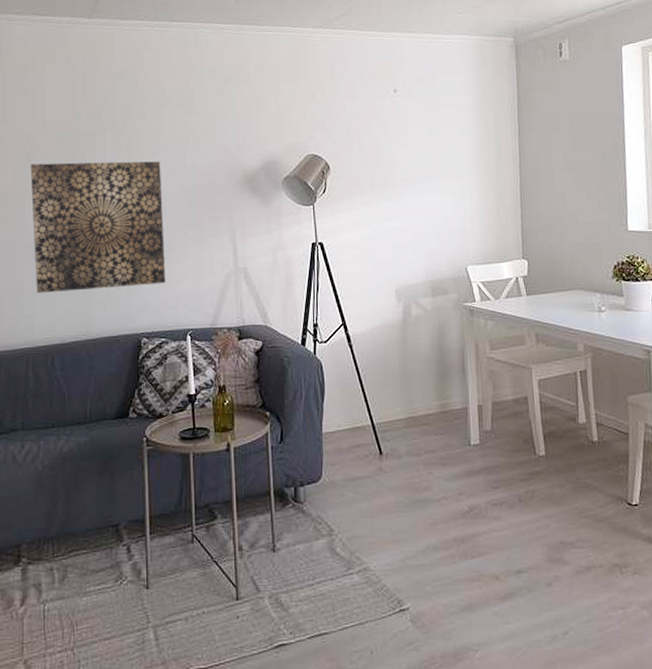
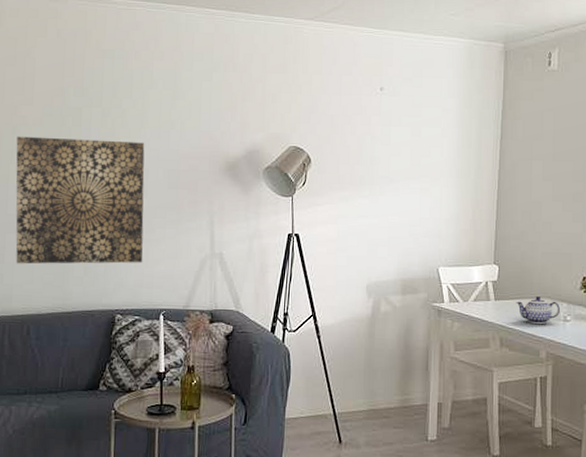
teapot: none [548,288,594,316] -> present [516,296,560,324]

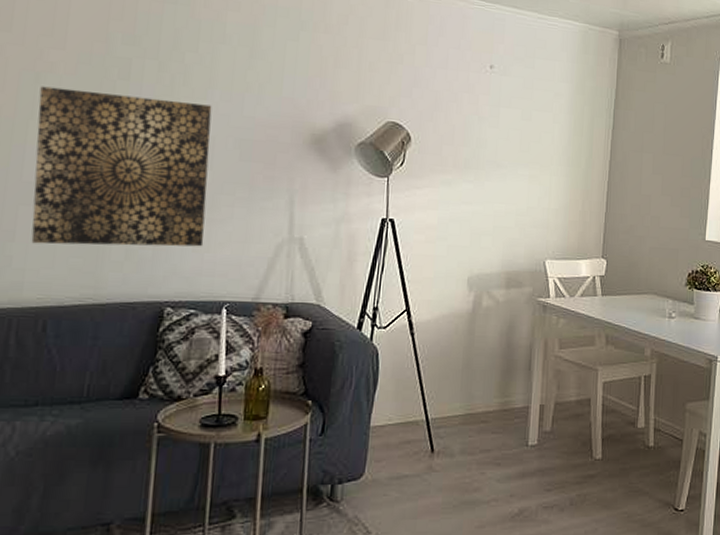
teapot: present [516,296,560,324] -> none [623,292,665,321]

